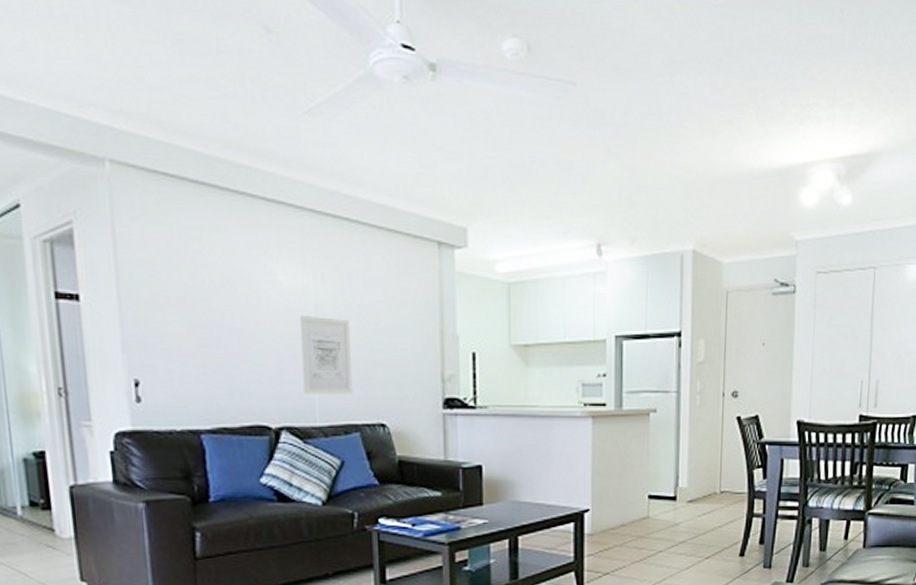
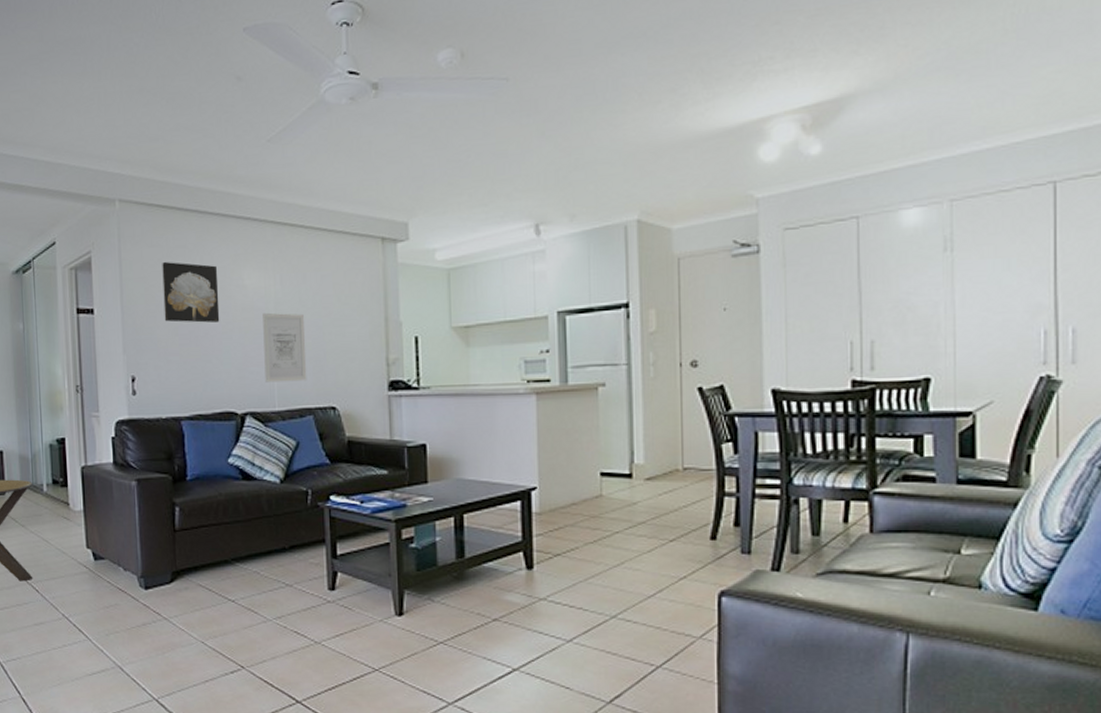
wall art: none [171,245,248,322] -> present [162,262,220,323]

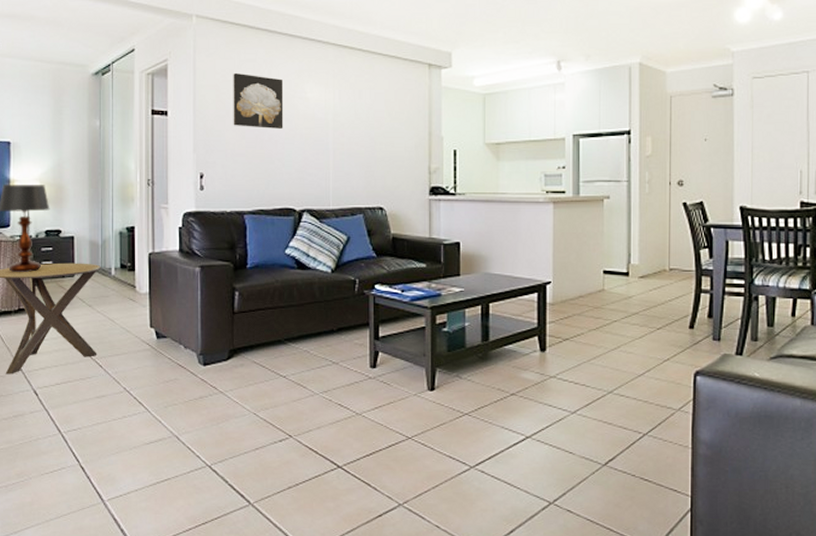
wall art: present [263,312,307,383] -> none [322,122,359,184]

